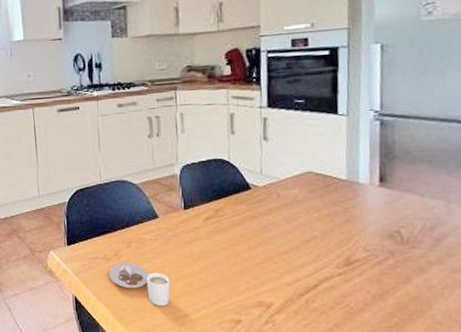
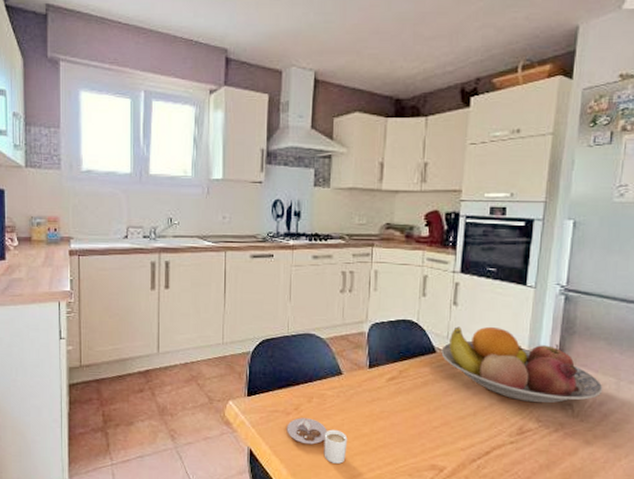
fruit bowl: none [256,158,432,233] -> present [441,326,603,403]

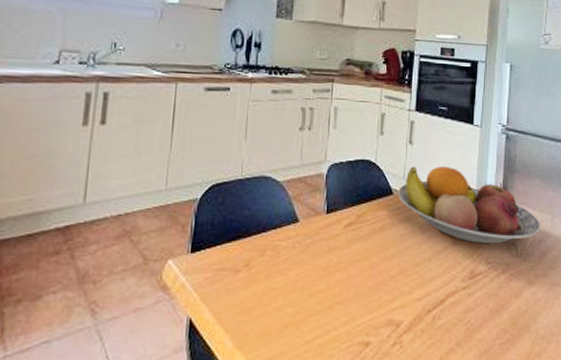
cocoa: present [286,418,348,464] -> none [234,275,302,328]

